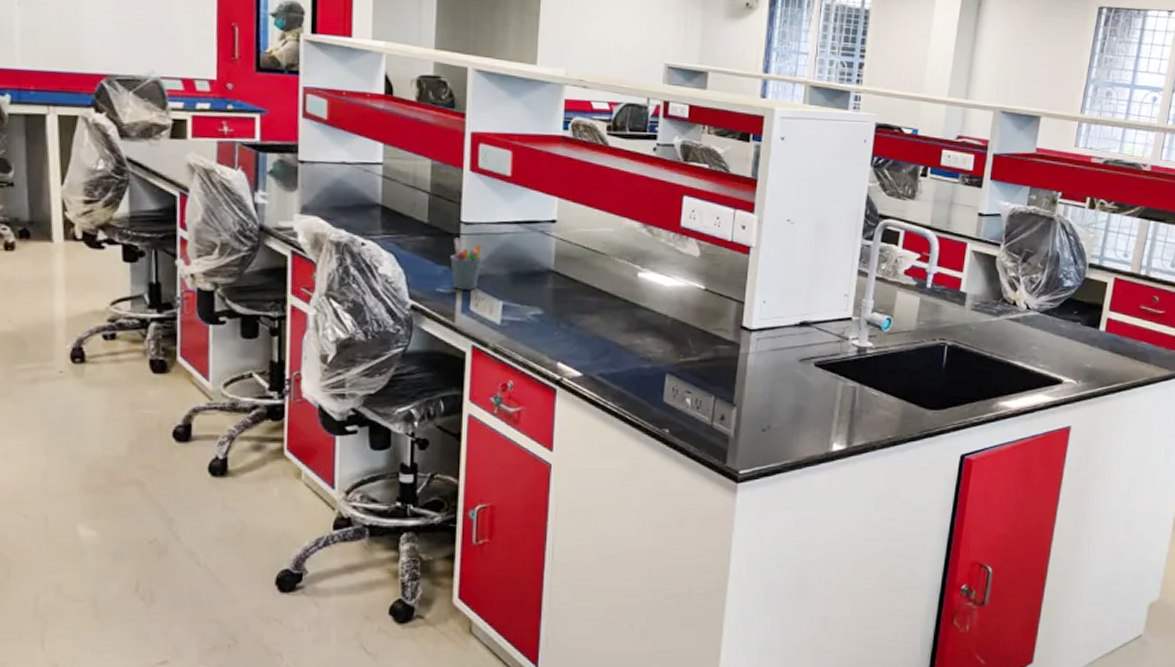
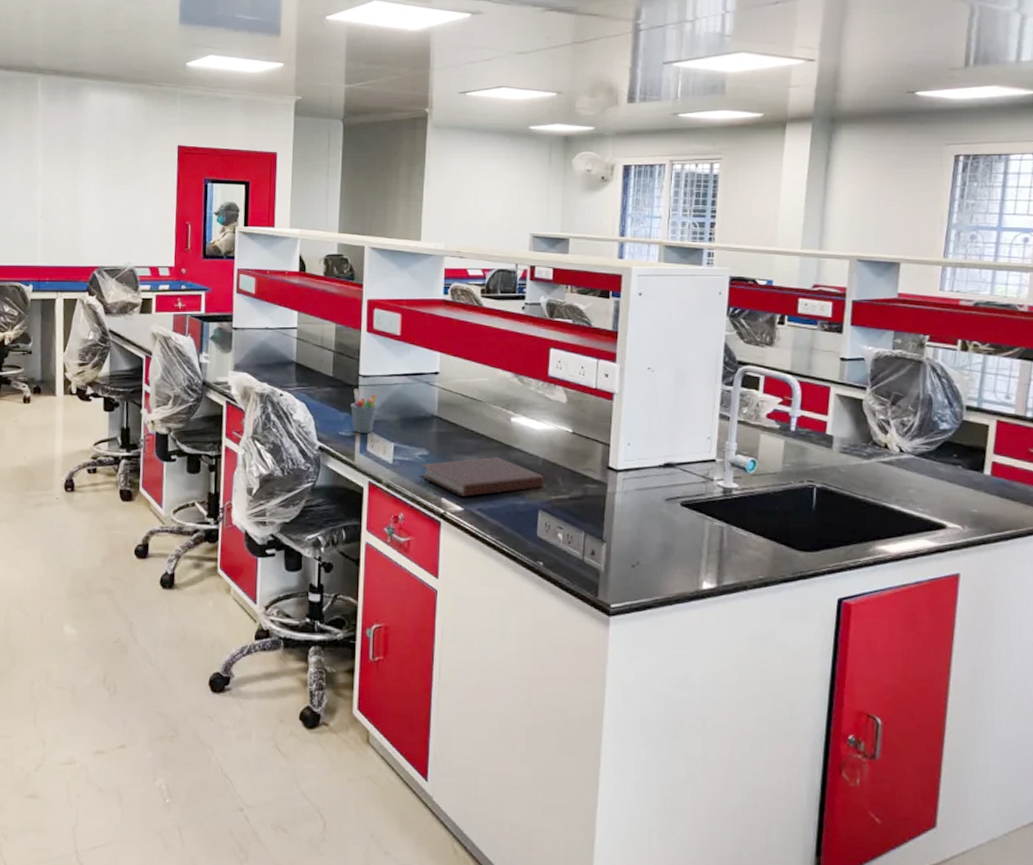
notebook: none [533,316,674,361] -> present [420,457,545,497]

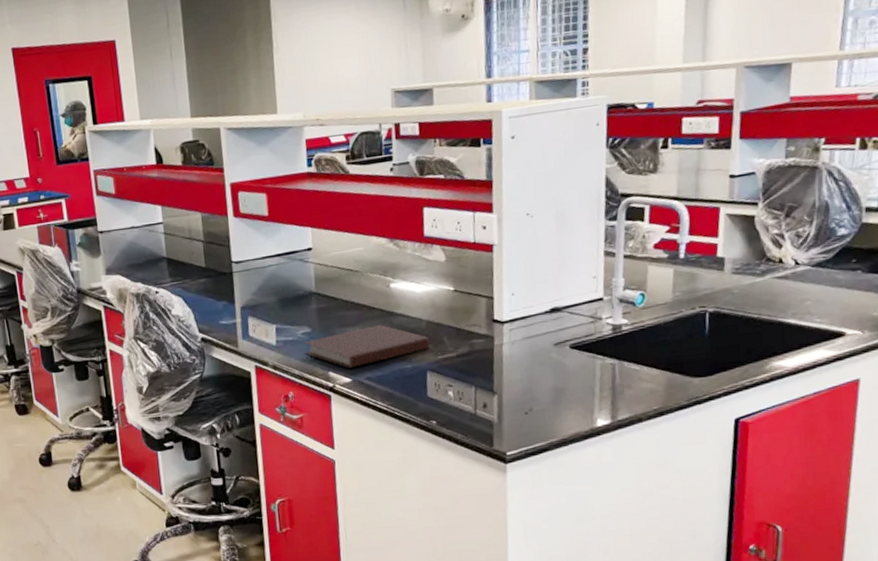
pen holder: present [350,388,377,433] -> none [227,275,254,320]

